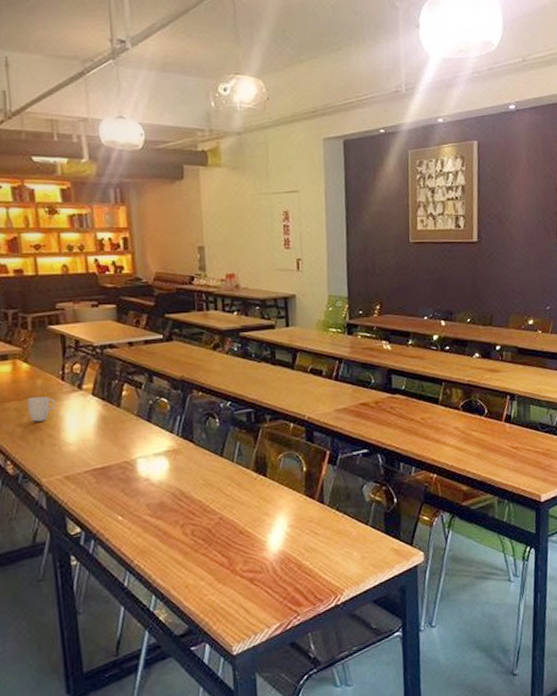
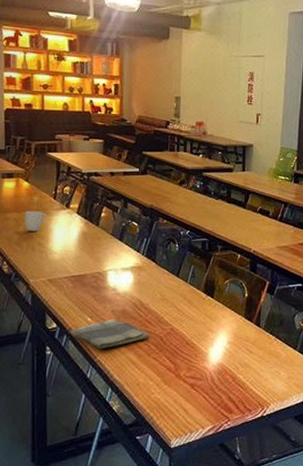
dish towel: none [98,514,194,551] -> present [70,319,149,348]

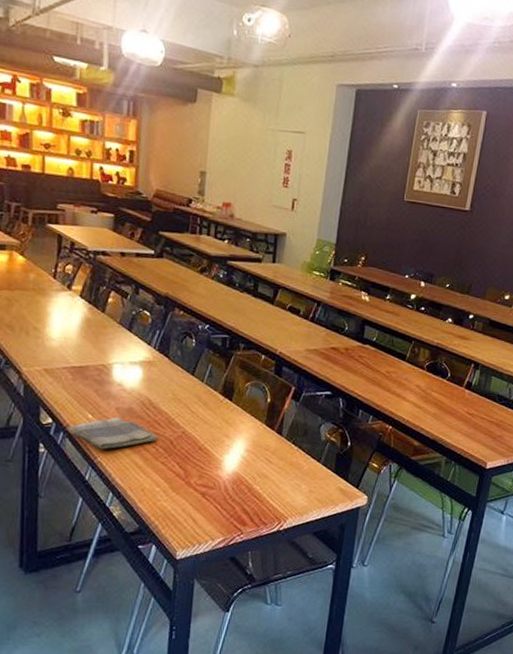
mug: present [25,211,47,232] -> none [18,289,45,314]

